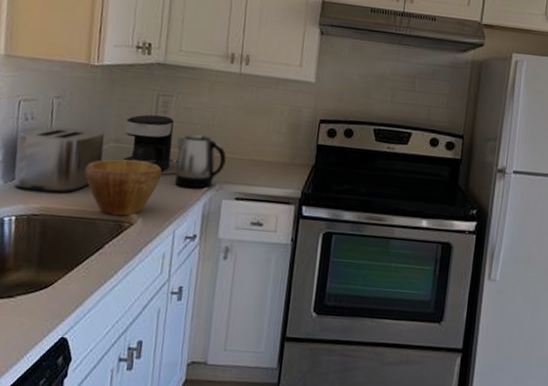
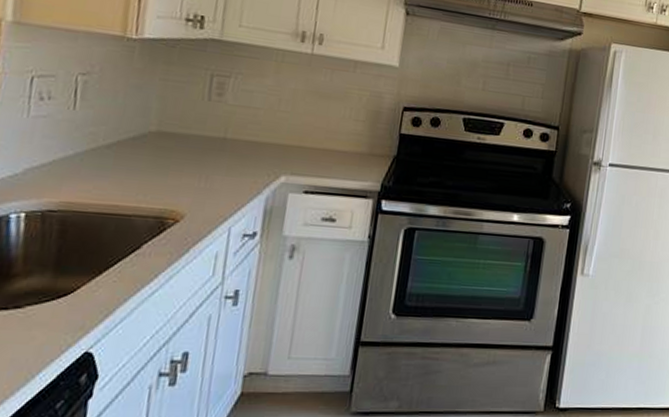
toaster: present [14,126,105,194] -> none [23,107,144,187]
bowl: present [85,159,162,216] -> none [118,146,216,212]
coffee maker: present [123,114,179,176] -> none [167,96,237,167]
kettle: present [174,134,227,189] -> none [230,119,294,182]

